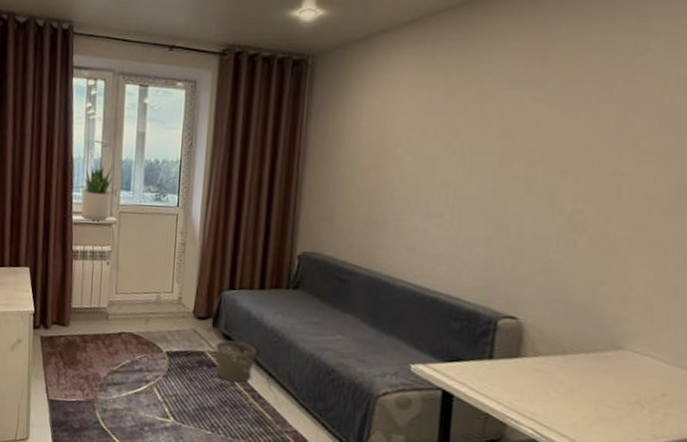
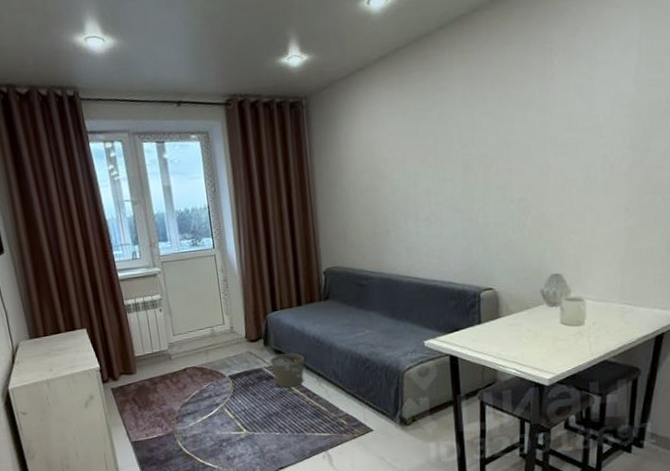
planter: present [81,164,113,221] -> none [120,221,152,275]
vase: none [585,315,634,361] -> present [540,273,572,307]
mug: none [610,349,655,394] -> present [559,296,586,327]

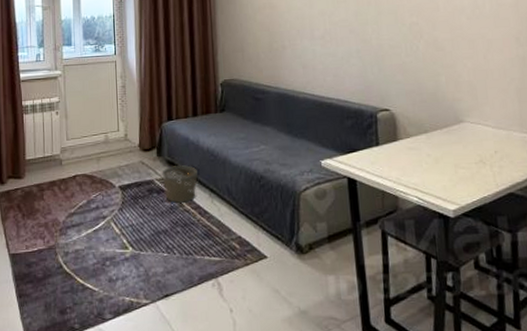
vase: present [540,273,572,307] -> none [437,97,470,132]
mug: present [559,296,586,327] -> none [458,122,487,154]

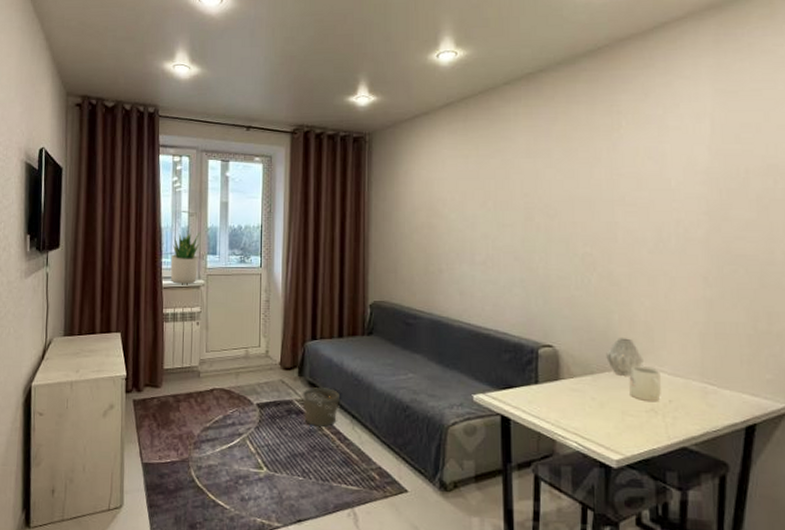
planter: none [27,25,55,76] -> present [170,232,200,284]
vase: none [437,97,470,132] -> present [606,338,643,376]
mug: none [458,122,487,154] -> present [629,366,661,402]

